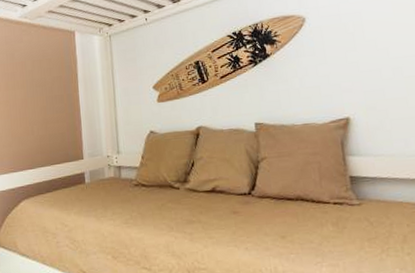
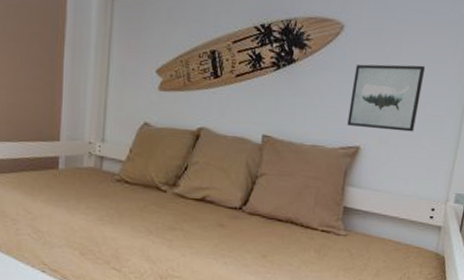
wall art: none [325,35,399,101] -> present [347,64,426,132]

